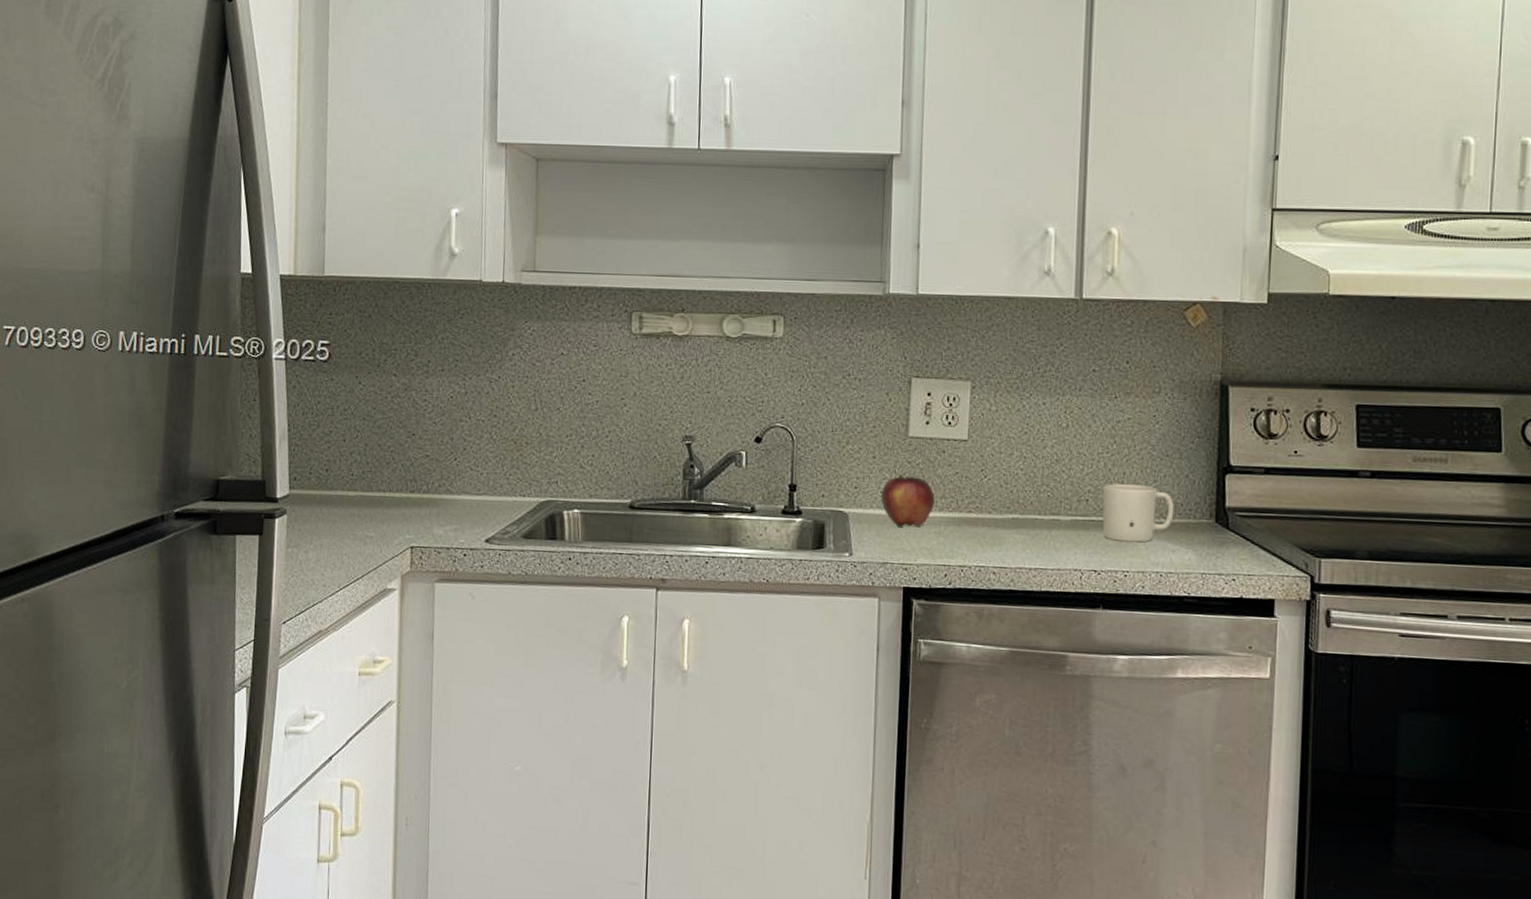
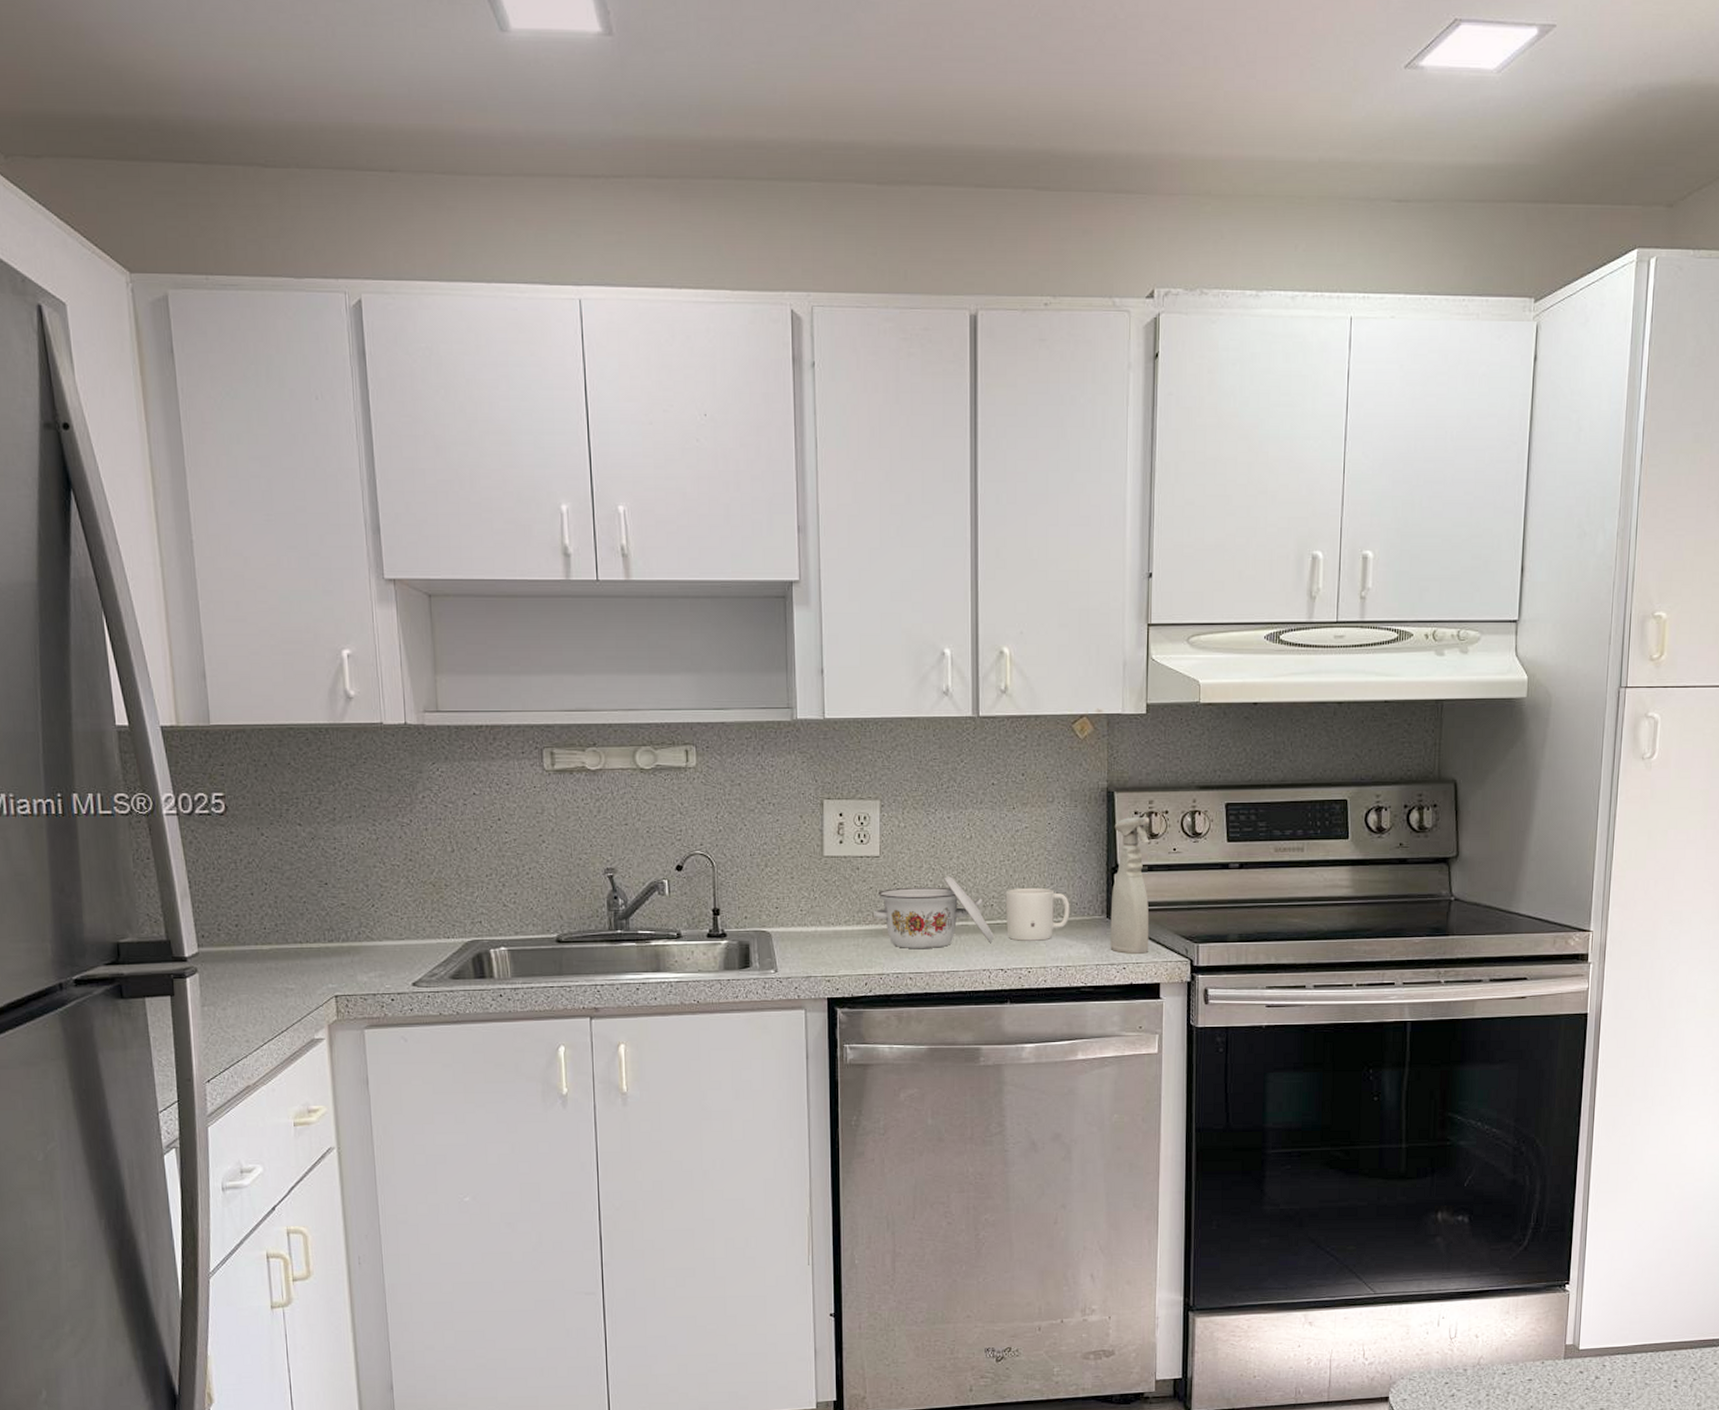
fruit: present [881,473,935,527] -> none [801,892,852,941]
cooking pot: none [958,466,1088,542] -> present [874,876,994,948]
spray bottle: none [1218,414,1268,566] -> present [1110,817,1150,955]

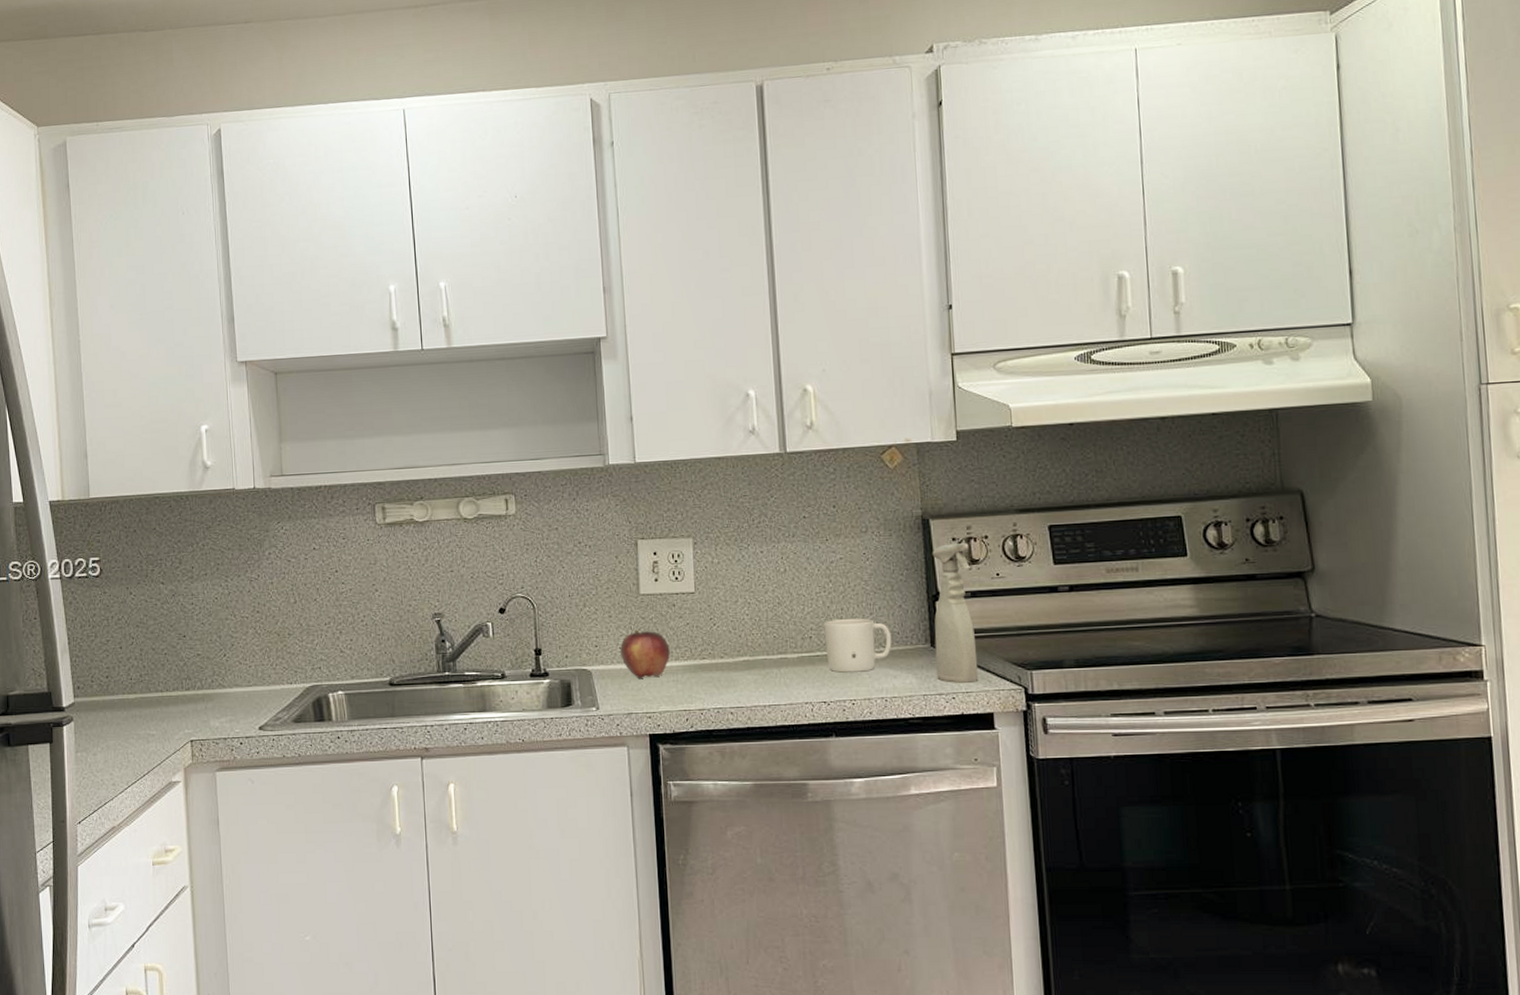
fruit: none [801,892,852,941] -> present [620,629,670,678]
cooking pot: present [874,876,994,948] -> none [691,610,814,683]

